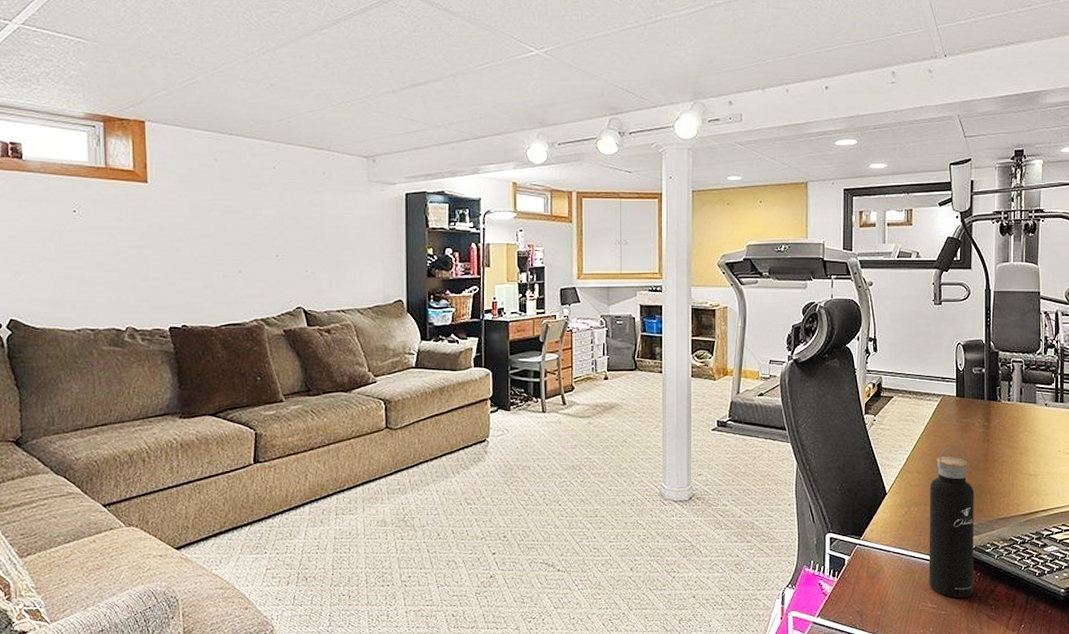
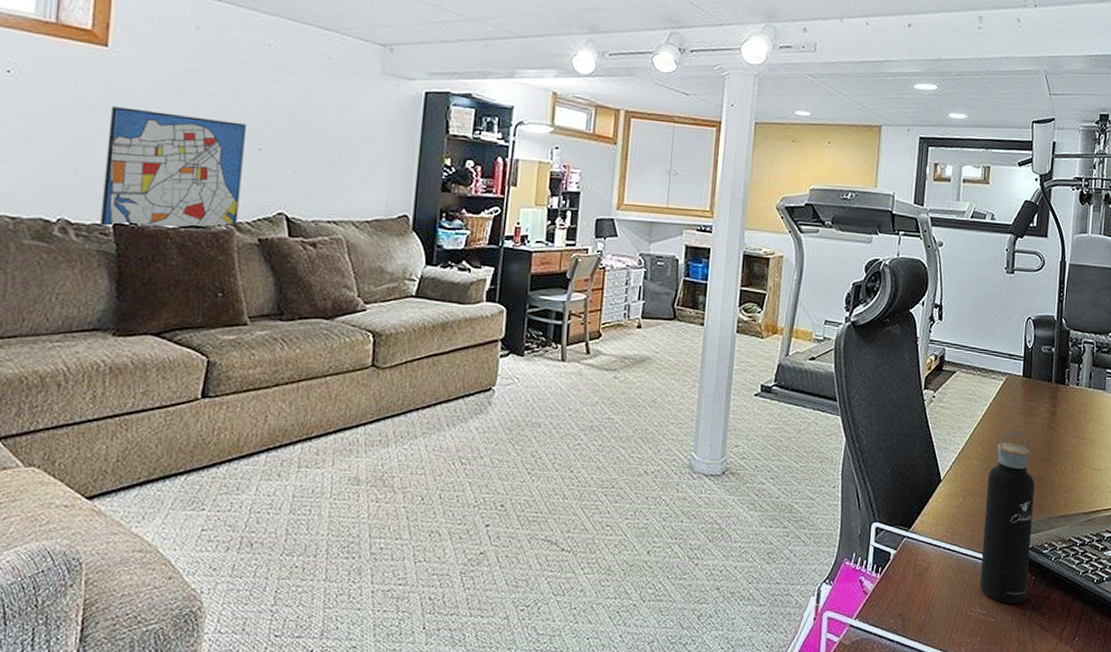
wall art: none [156,231,266,329] -> present [100,106,246,227]

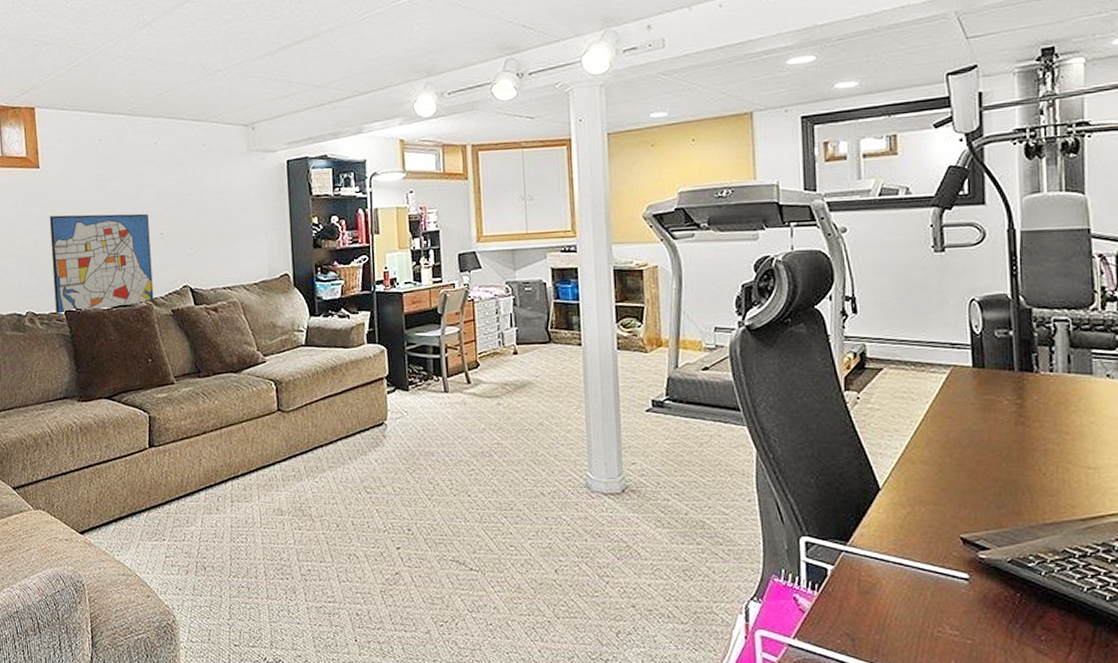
water bottle: present [979,431,1035,605] -> none [940,430,1011,625]

